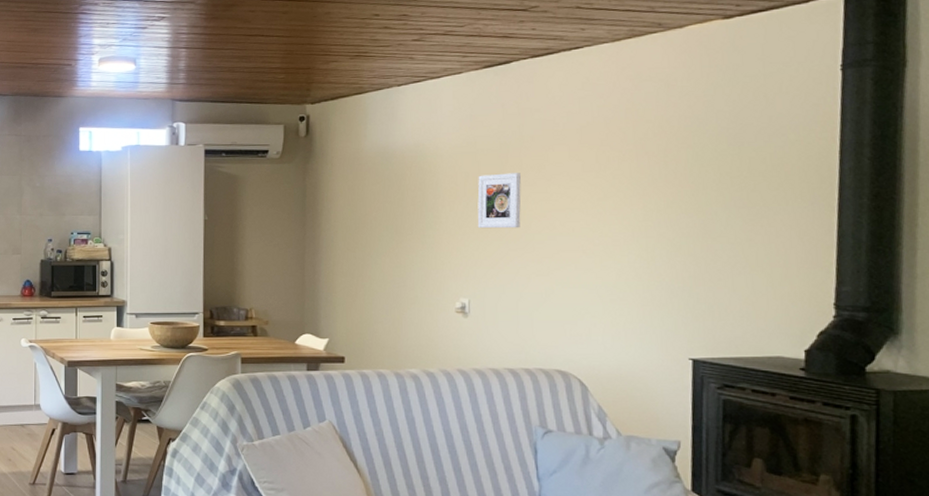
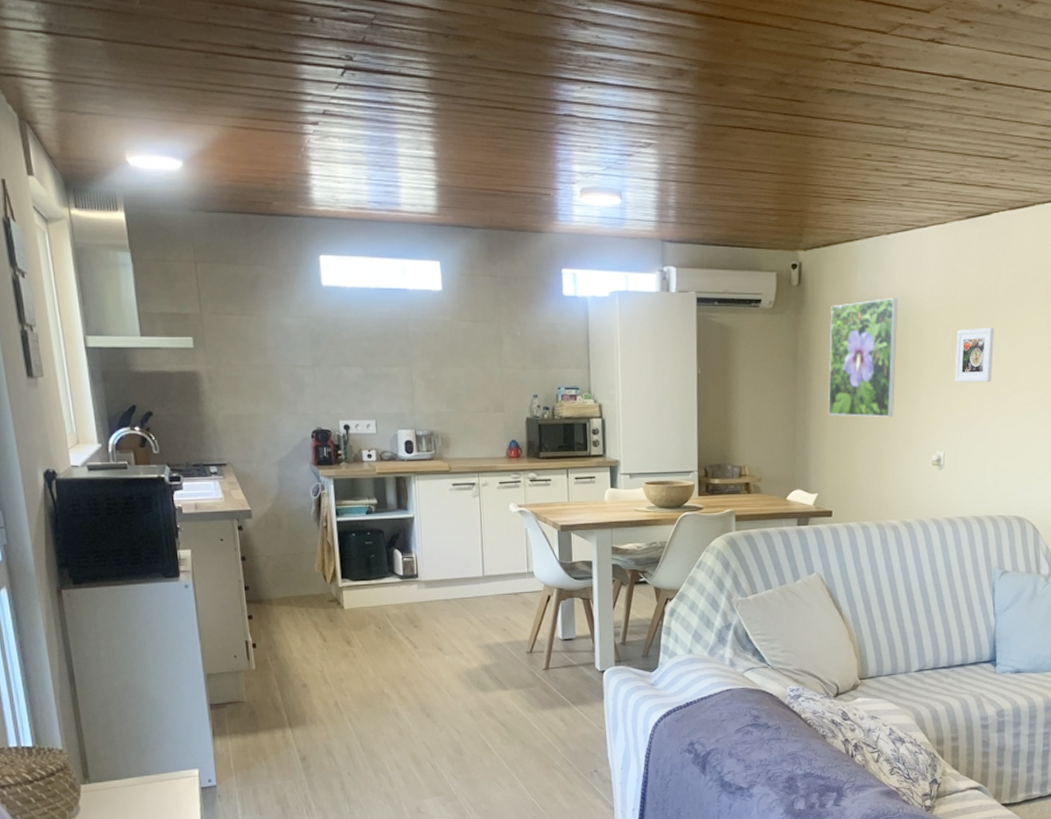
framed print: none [339,146,412,264] -> present [828,298,898,418]

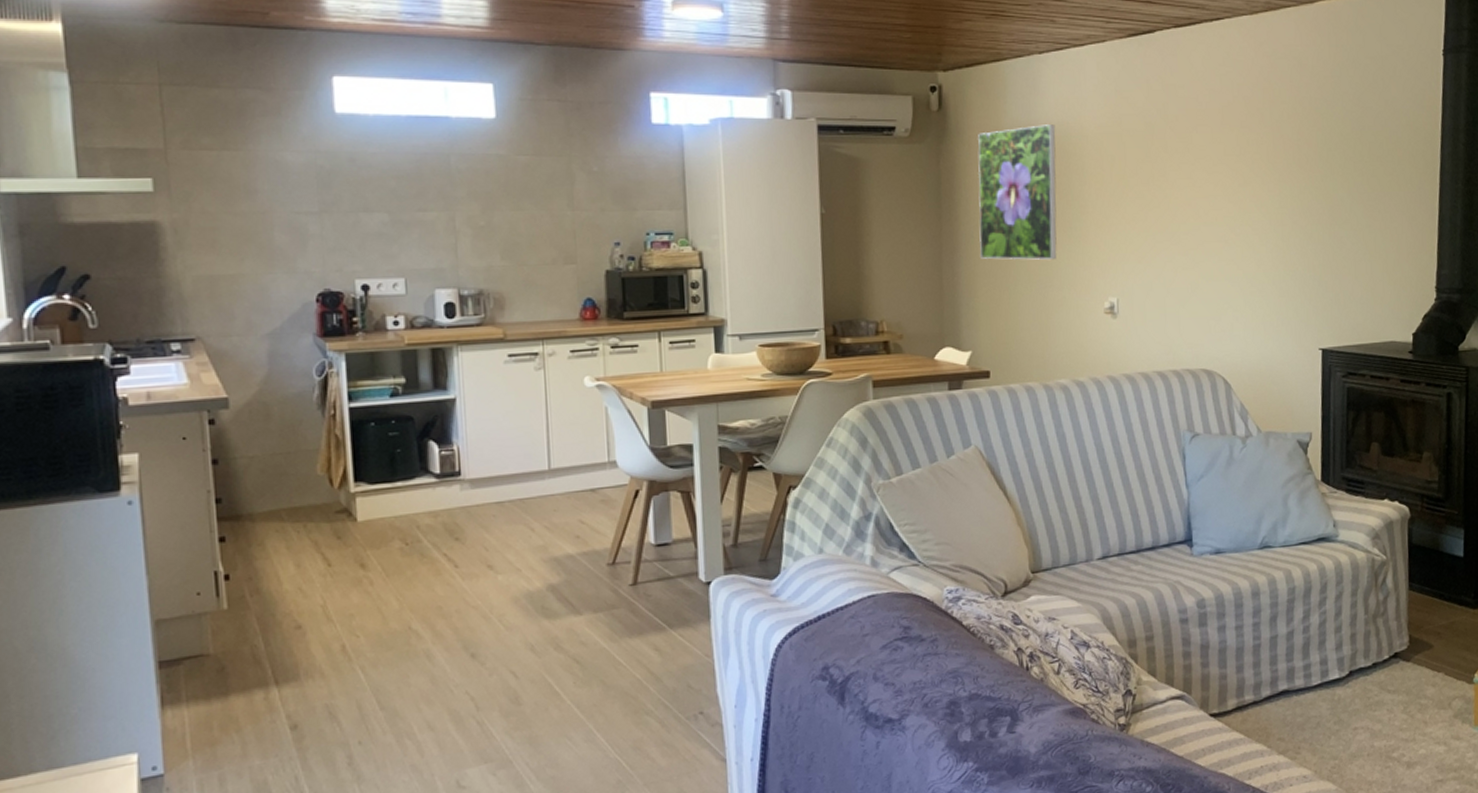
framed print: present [954,328,994,383] -> none [1124,156,1167,219]

